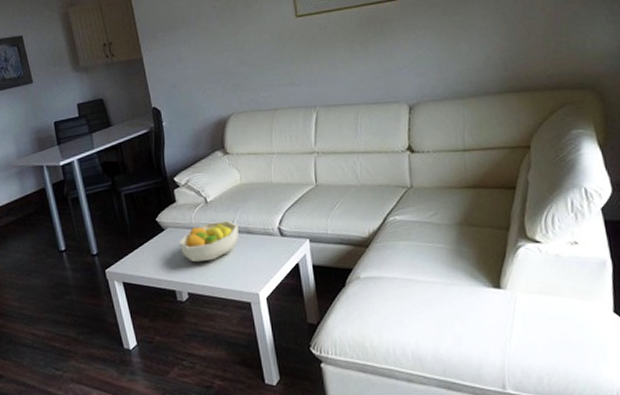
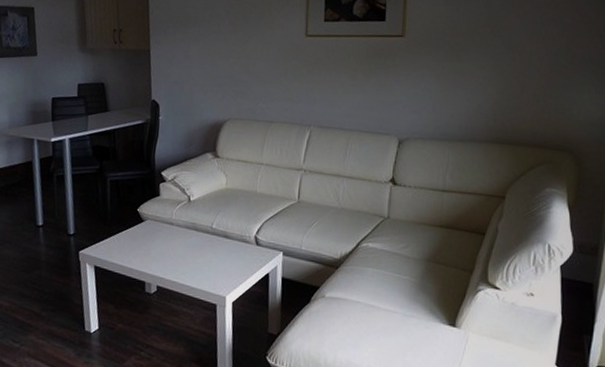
fruit bowl: present [179,220,239,263] -> none [156,221,217,259]

